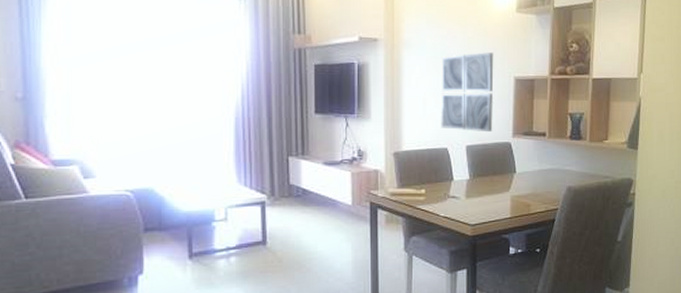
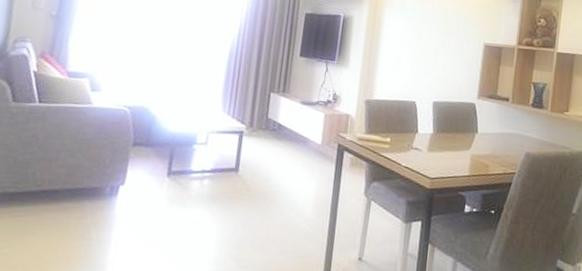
wall art: present [441,52,494,131] -> none [411,17,467,91]

